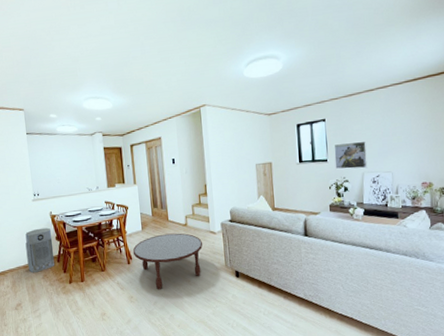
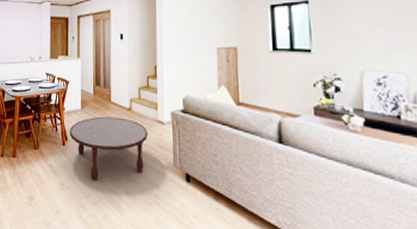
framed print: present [334,141,368,170] -> none [320,30,369,65]

